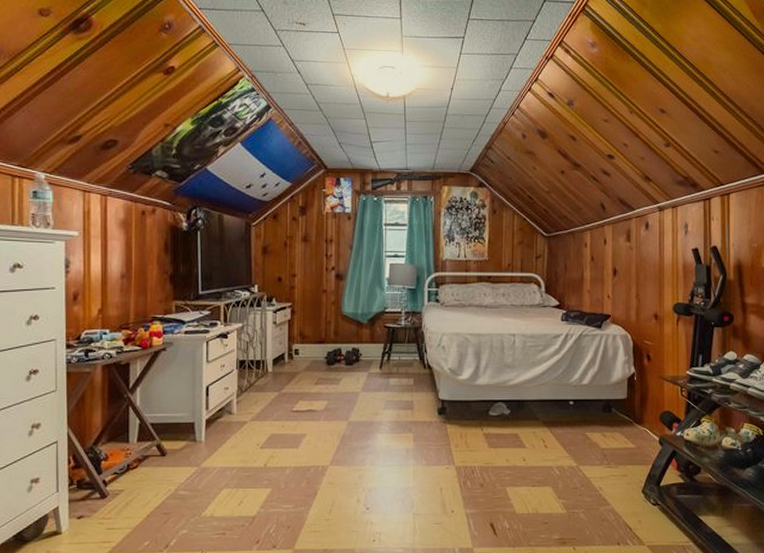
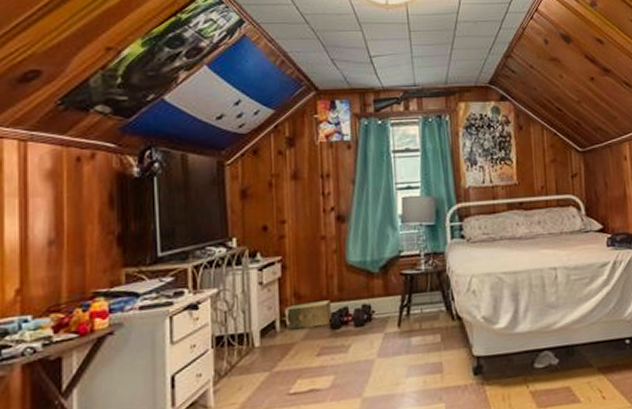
cardboard box: none [294,342,329,362] -> present [288,300,332,330]

